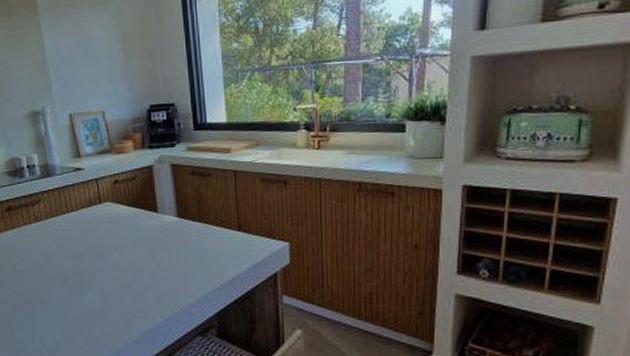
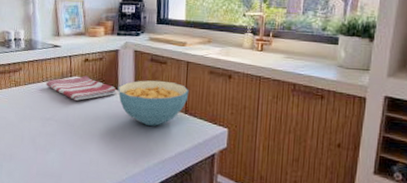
dish towel: none [72,199,156,230] -> present [46,75,117,101]
cereal bowl: none [157,196,240,249] -> present [118,80,189,126]

